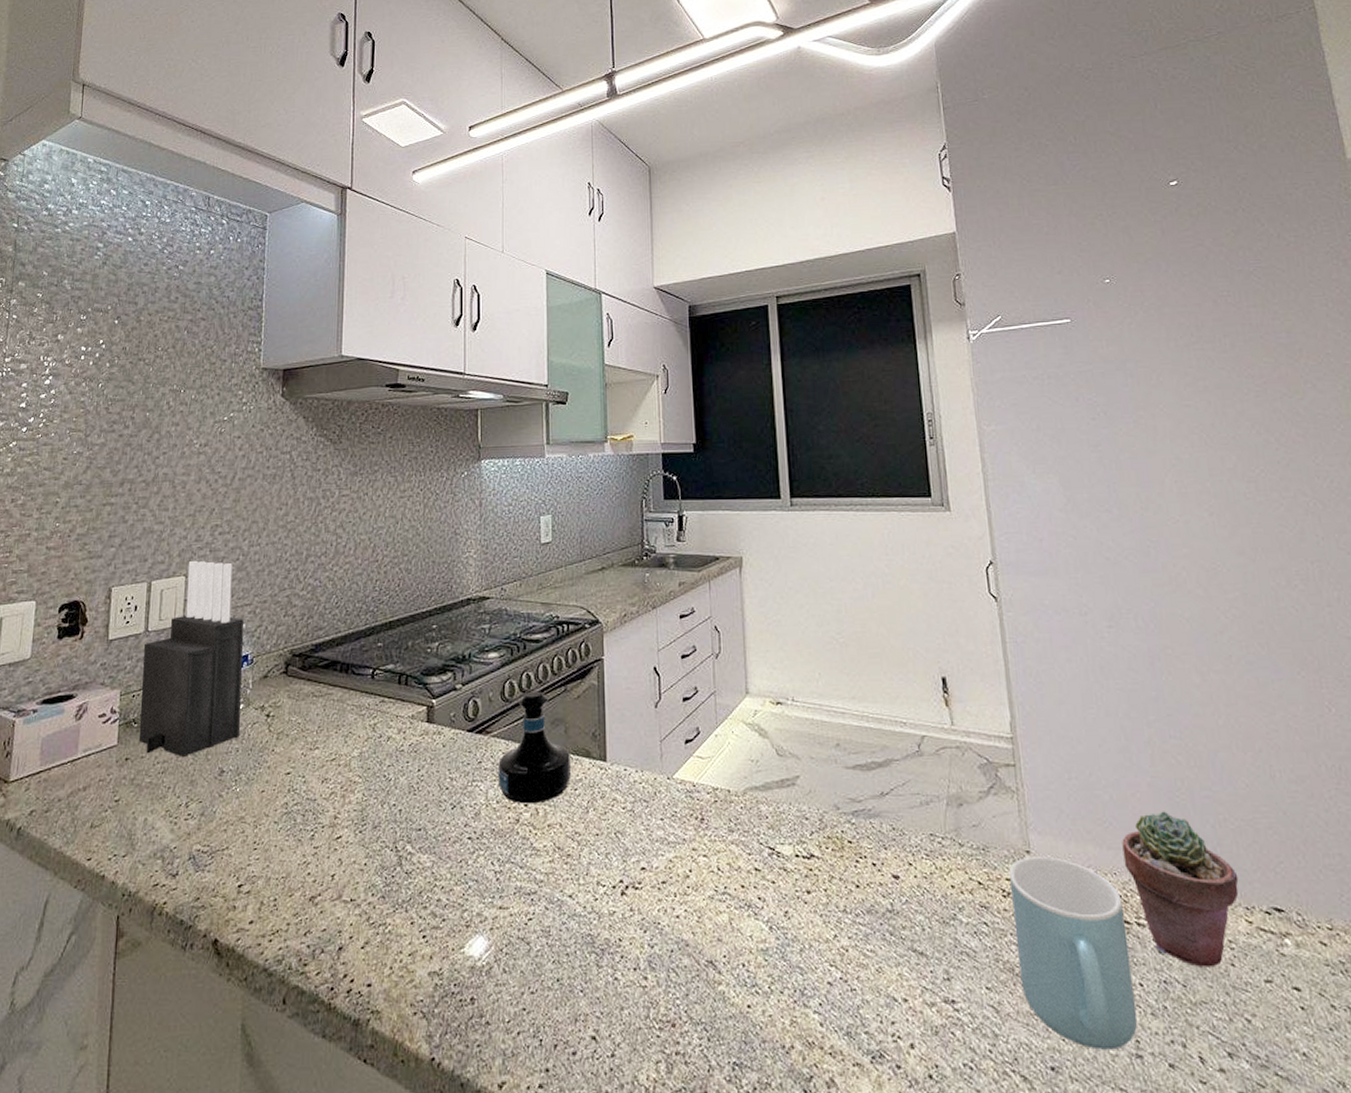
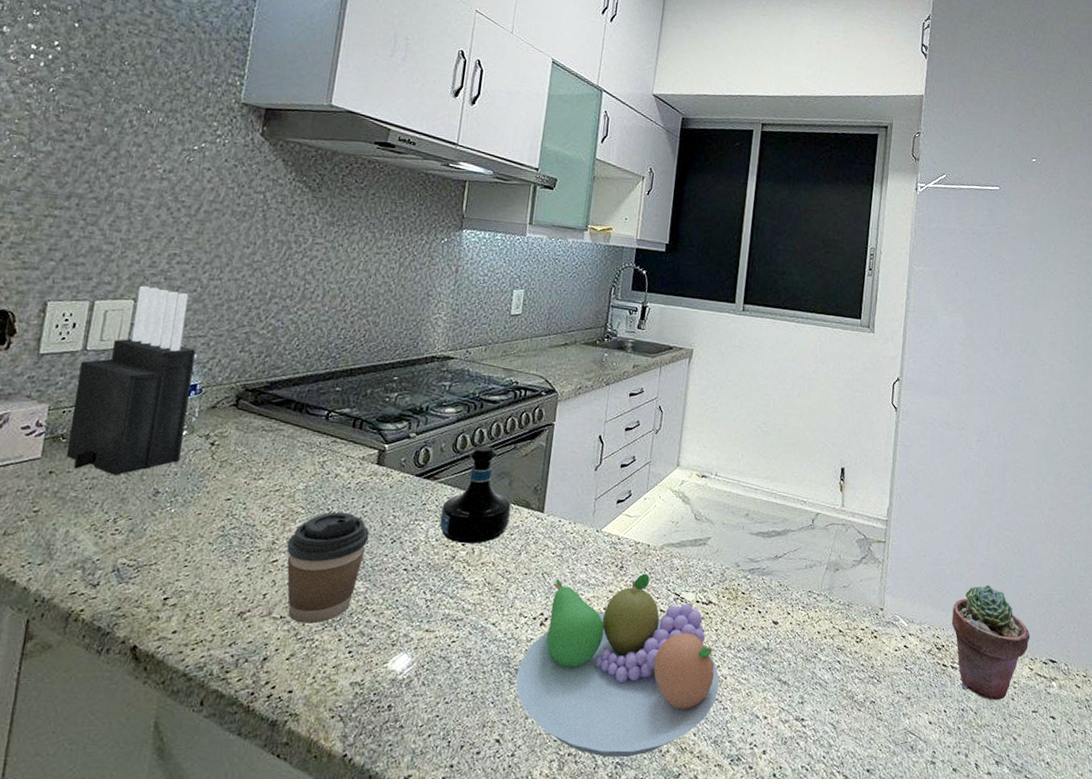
coffee cup: none [349,778,428,906] -> present [287,512,370,624]
fruit bowl: none [604,825,841,1056] -> present [516,573,720,758]
mug: present [1008,857,1138,1050] -> none [857,613,944,758]

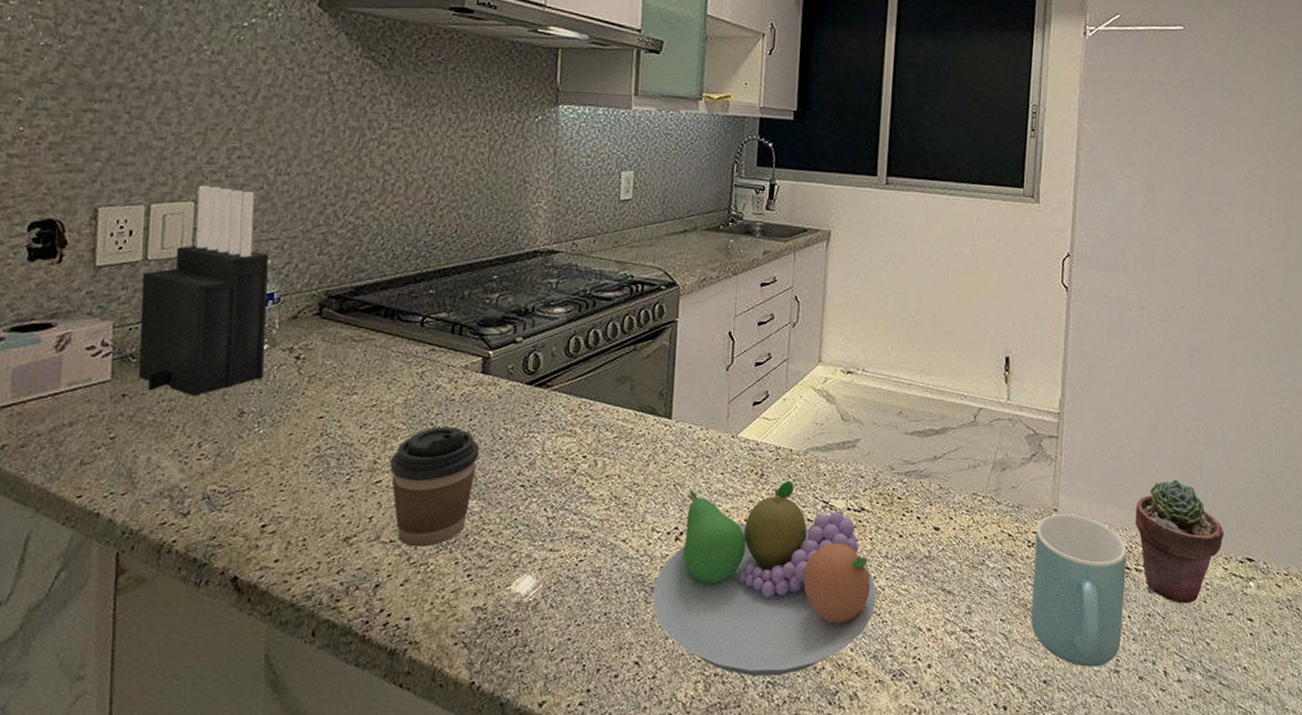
tequila bottle: present [439,446,511,544] -> none [557,348,635,456]
mug: none [857,613,944,758] -> present [1030,514,1127,667]

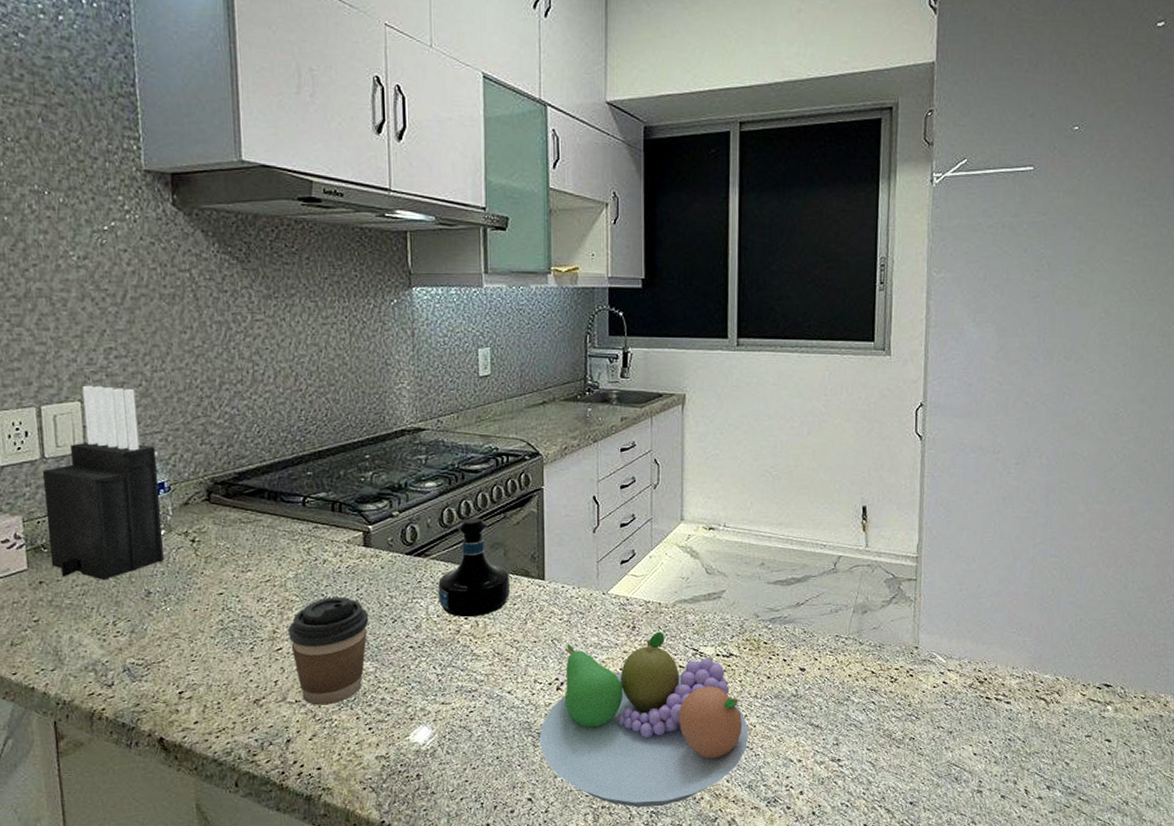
tequila bottle: none [557,348,635,456] -> present [438,518,510,618]
mug: present [1030,514,1127,667] -> none [896,651,987,789]
potted succulent: present [1135,479,1225,604] -> none [994,614,1082,728]

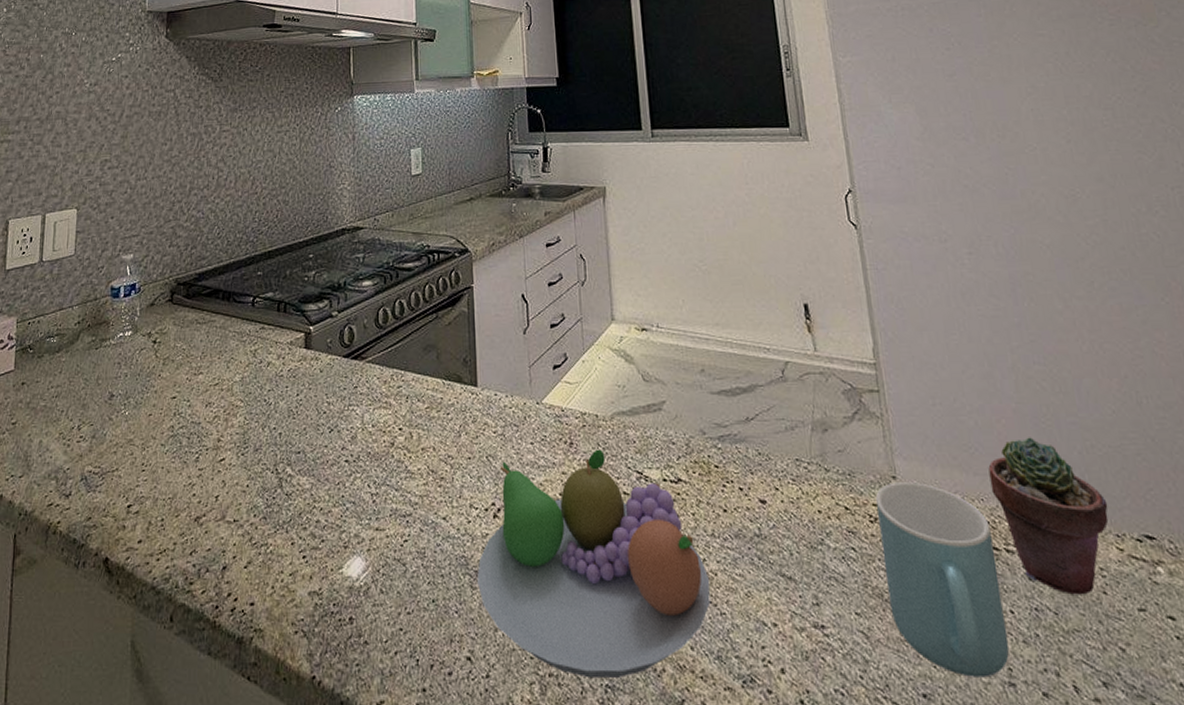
knife block: present [42,385,164,581] -> none [34,193,131,383]
coffee cup: present [288,597,369,706] -> none [232,402,307,527]
tequila bottle: present [438,518,510,618] -> none [373,318,443,428]
mug: none [896,651,987,789] -> present [875,482,1009,678]
potted succulent: none [994,614,1082,728] -> present [988,437,1109,595]

